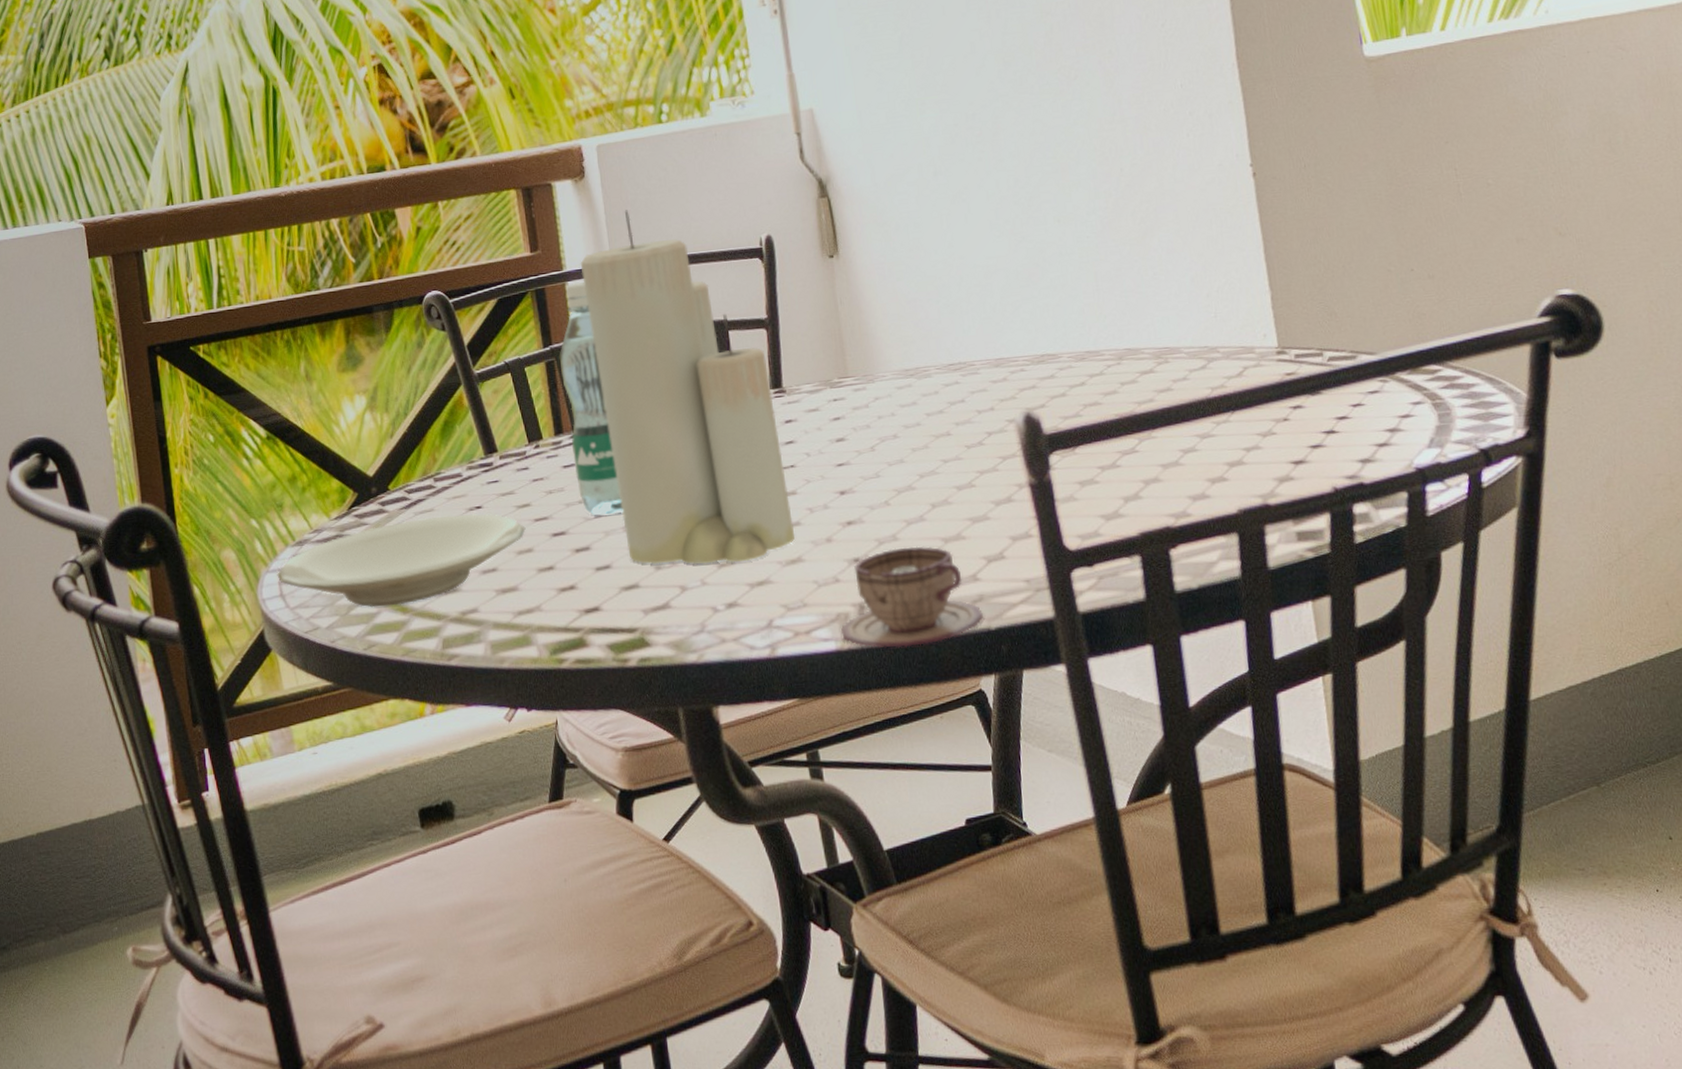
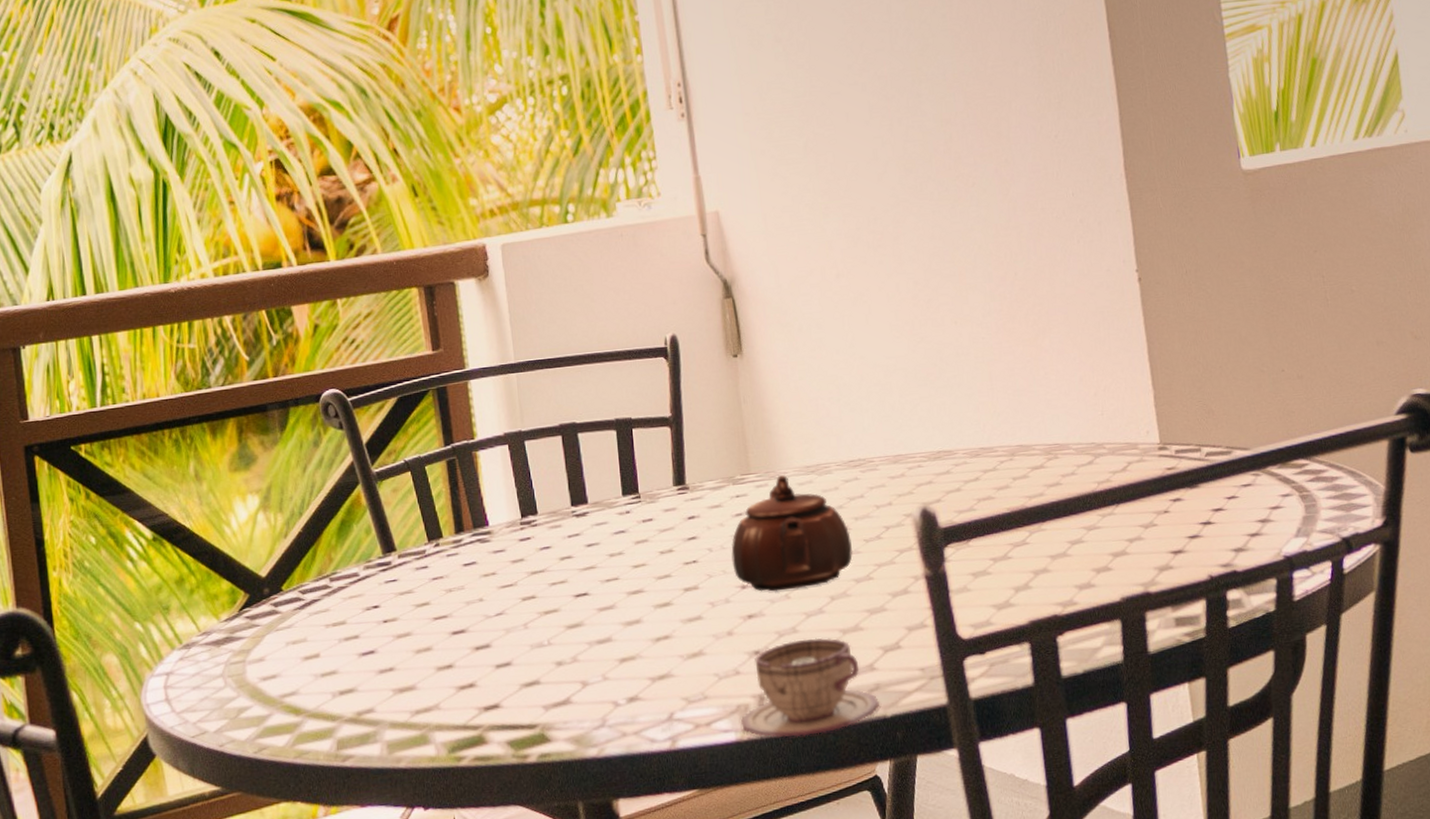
saucer: present [277,514,526,608] -> none [162,613,425,710]
bottle: present [559,282,624,516] -> none [460,381,525,613]
candle: present [580,210,794,565] -> none [483,309,696,661]
teapot: none [829,379,955,498] -> present [731,475,853,592]

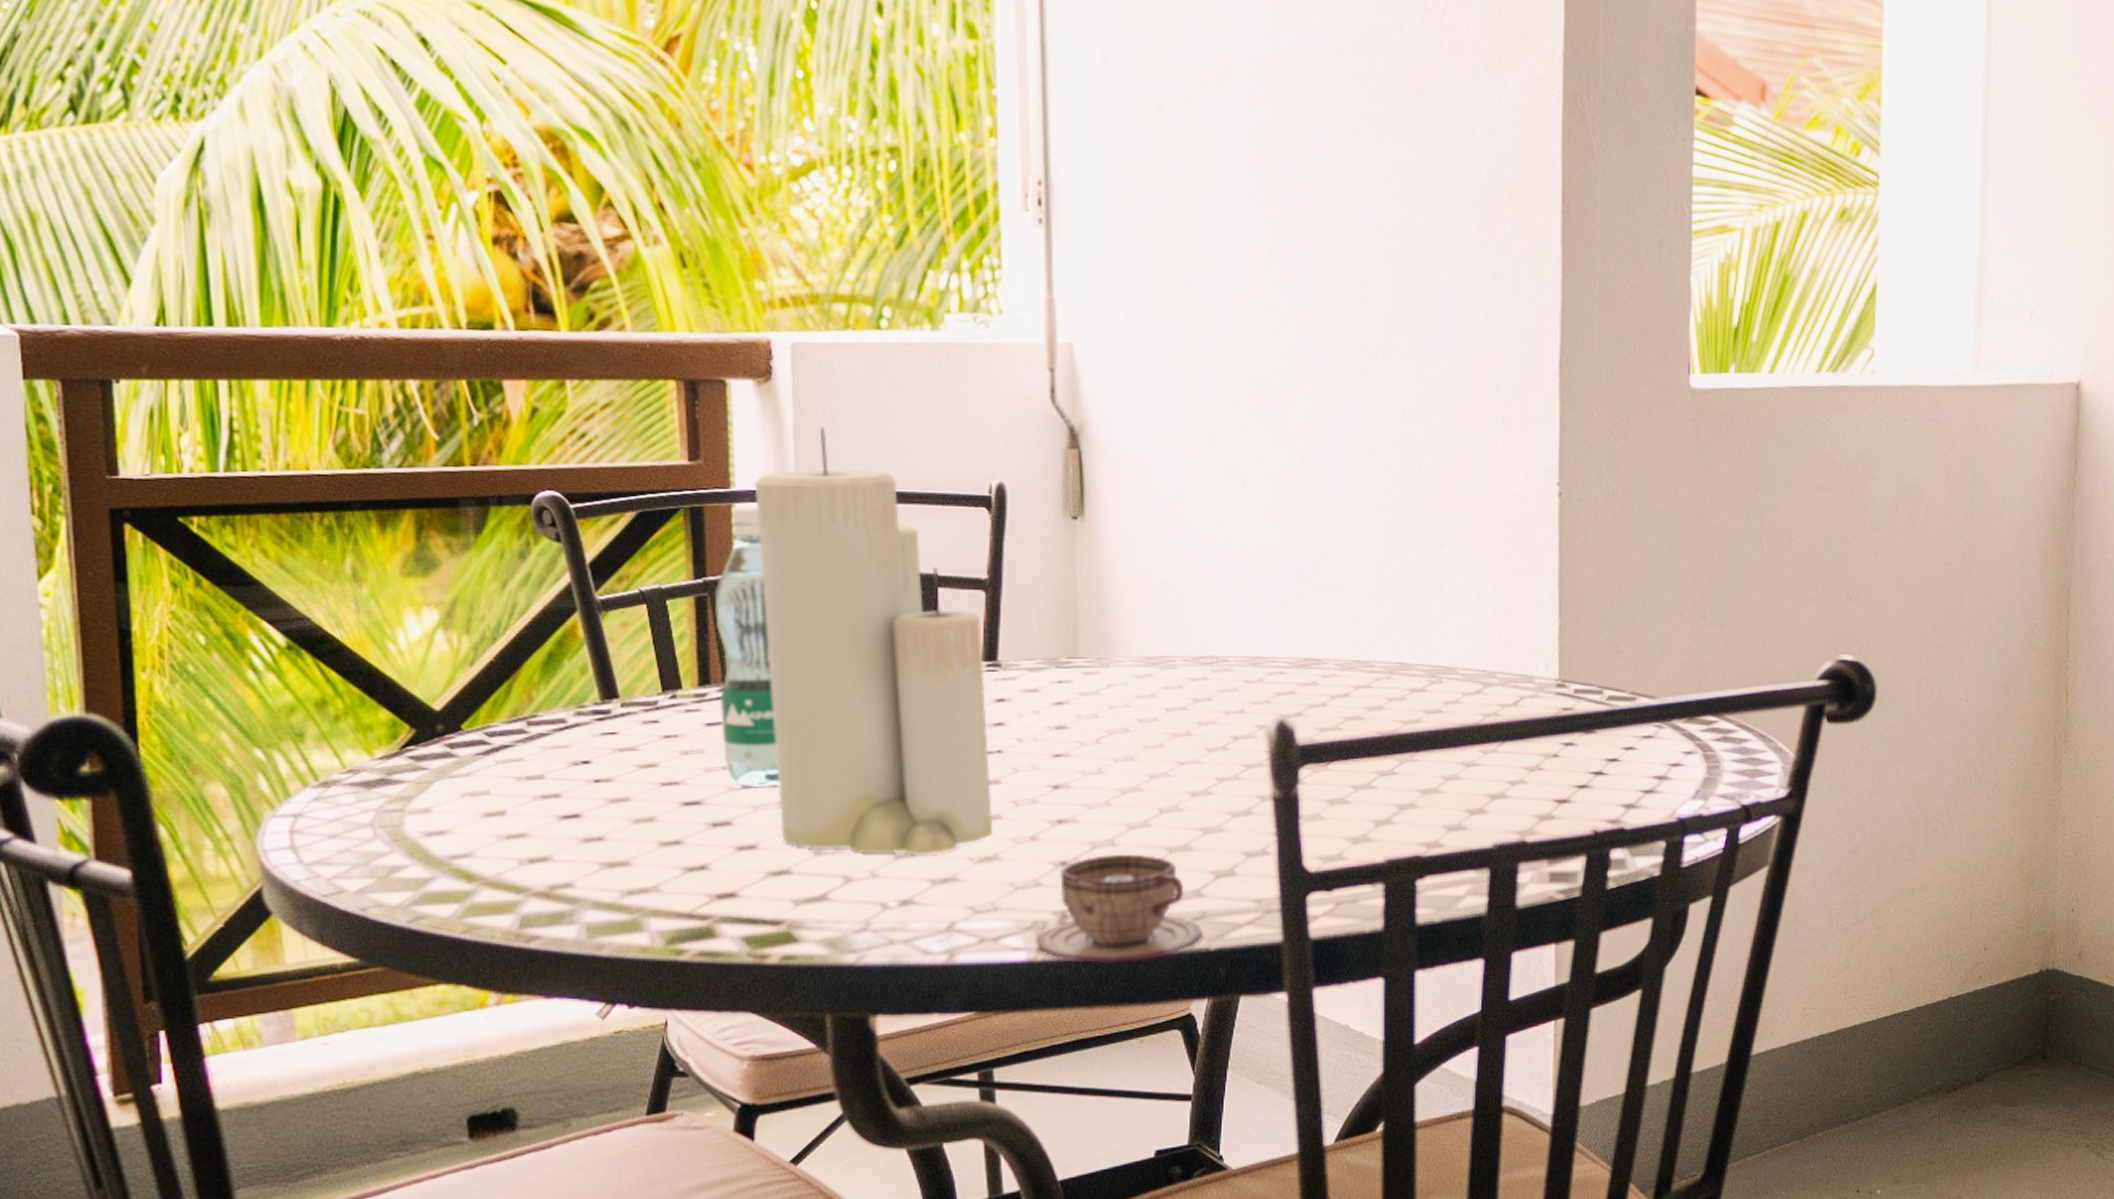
bottle: none [460,381,525,613] -> present [714,505,780,787]
candle: none [483,309,696,661] -> present [754,427,992,855]
teapot: present [731,475,853,592] -> none [1045,664,1192,796]

